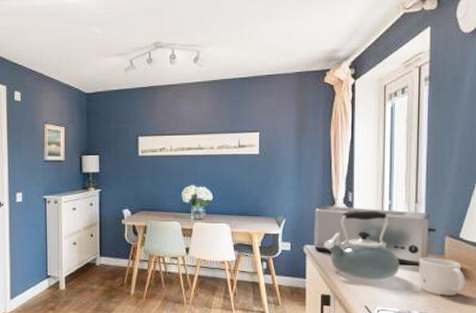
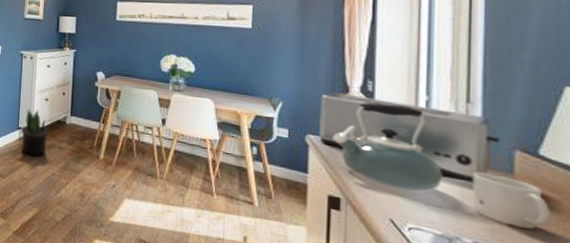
planter: none [51,255,79,302] -> present [22,109,49,157]

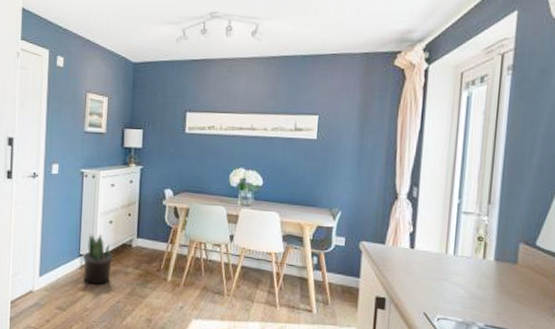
toaster: present [319,92,500,183] -> none [371,199,510,274]
kettle: present [332,102,442,193] -> none [382,207,466,287]
mug: present [472,171,549,230] -> none [486,264,539,309]

